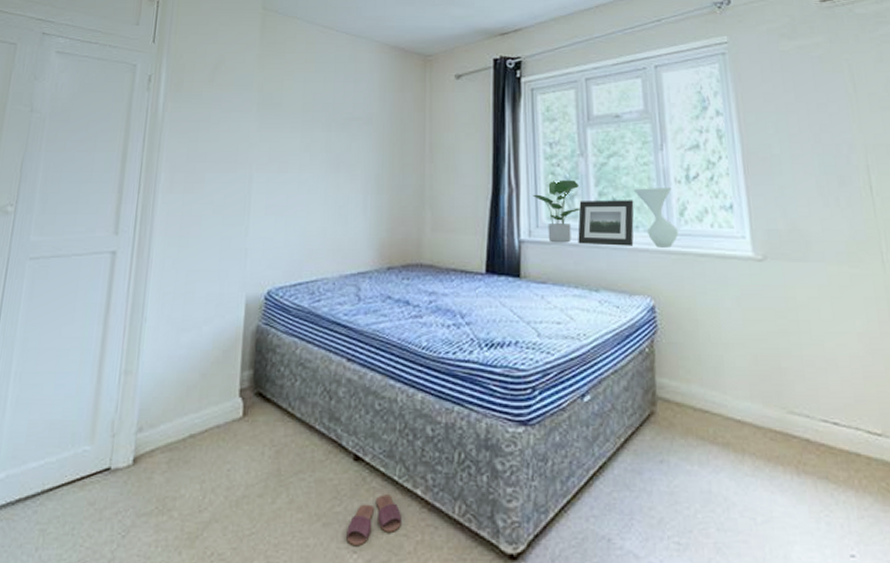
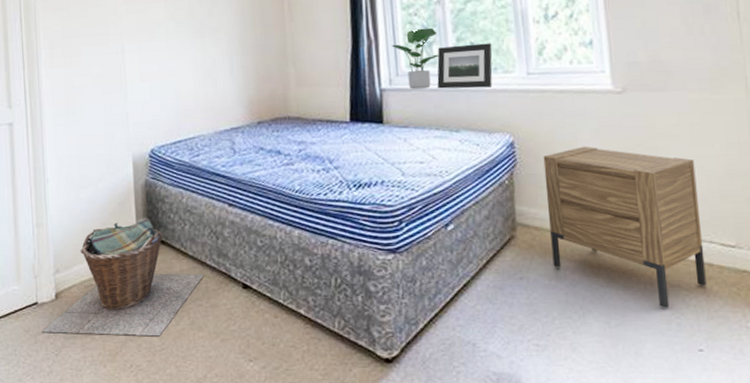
laundry basket: none [110,371,312,517] -> present [42,218,205,337]
slippers: present [346,495,401,547] -> none [242,315,289,357]
decorative vase: present [633,188,679,248] -> none [491,28,538,87]
nightstand: none [684,315,855,506] -> present [543,146,707,310]

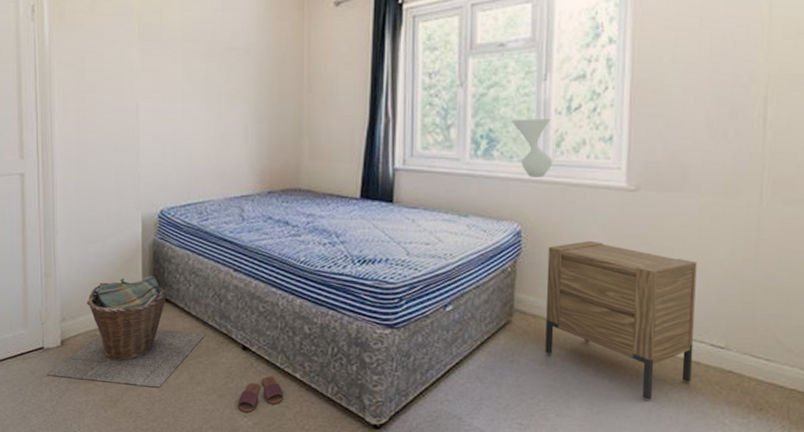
slippers: none [242,315,289,357] -> present [238,376,283,413]
potted plant: present [391,27,439,89] -> none [409,110,456,172]
picture frame: present [437,43,493,89] -> none [451,130,511,175]
decorative vase: none [491,28,538,87] -> present [511,119,553,177]

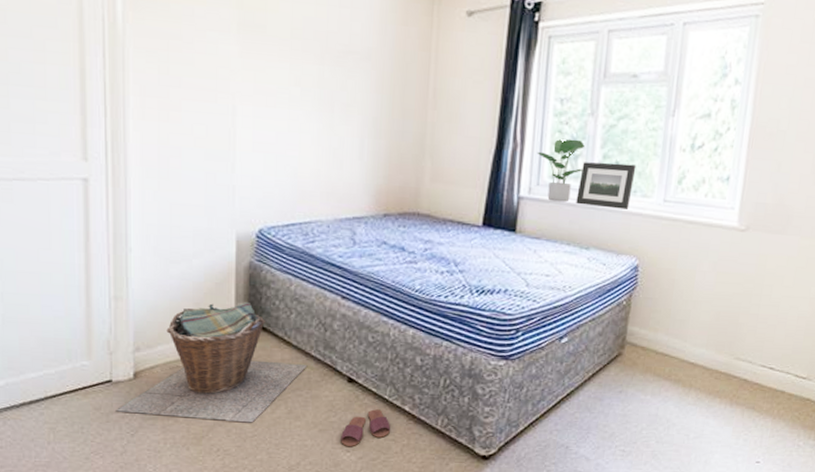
potted plant: none [409,110,456,172] -> present [537,138,585,202]
picture frame: none [451,130,511,175] -> present [576,162,636,210]
decorative vase: present [511,119,553,177] -> none [638,153,675,213]
nightstand: present [545,240,697,401] -> none [651,276,792,427]

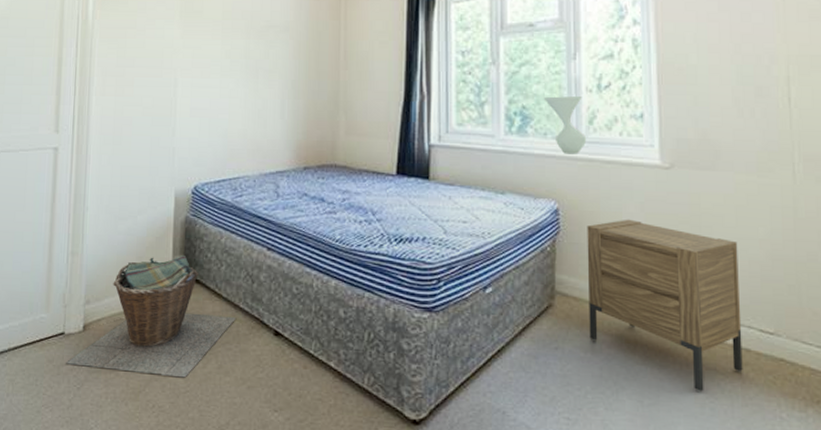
slippers: present [341,409,390,447] -> none [268,365,316,407]
potted plant: present [537,138,585,202] -> none [443,87,490,148]
picture frame: present [576,162,636,210] -> none [486,107,544,152]
decorative vase: none [638,153,675,213] -> present [543,96,587,154]
nightstand: none [651,276,792,427] -> present [587,219,743,393]

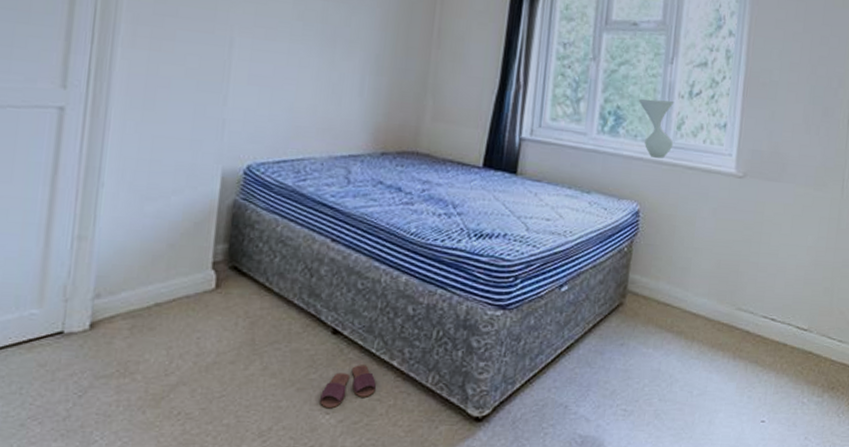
laundry basket: present [66,256,237,378] -> none [64,244,289,381]
slippers: none [268,365,316,407] -> present [320,365,376,409]
nightstand: present [587,219,743,393] -> none [653,223,790,383]

